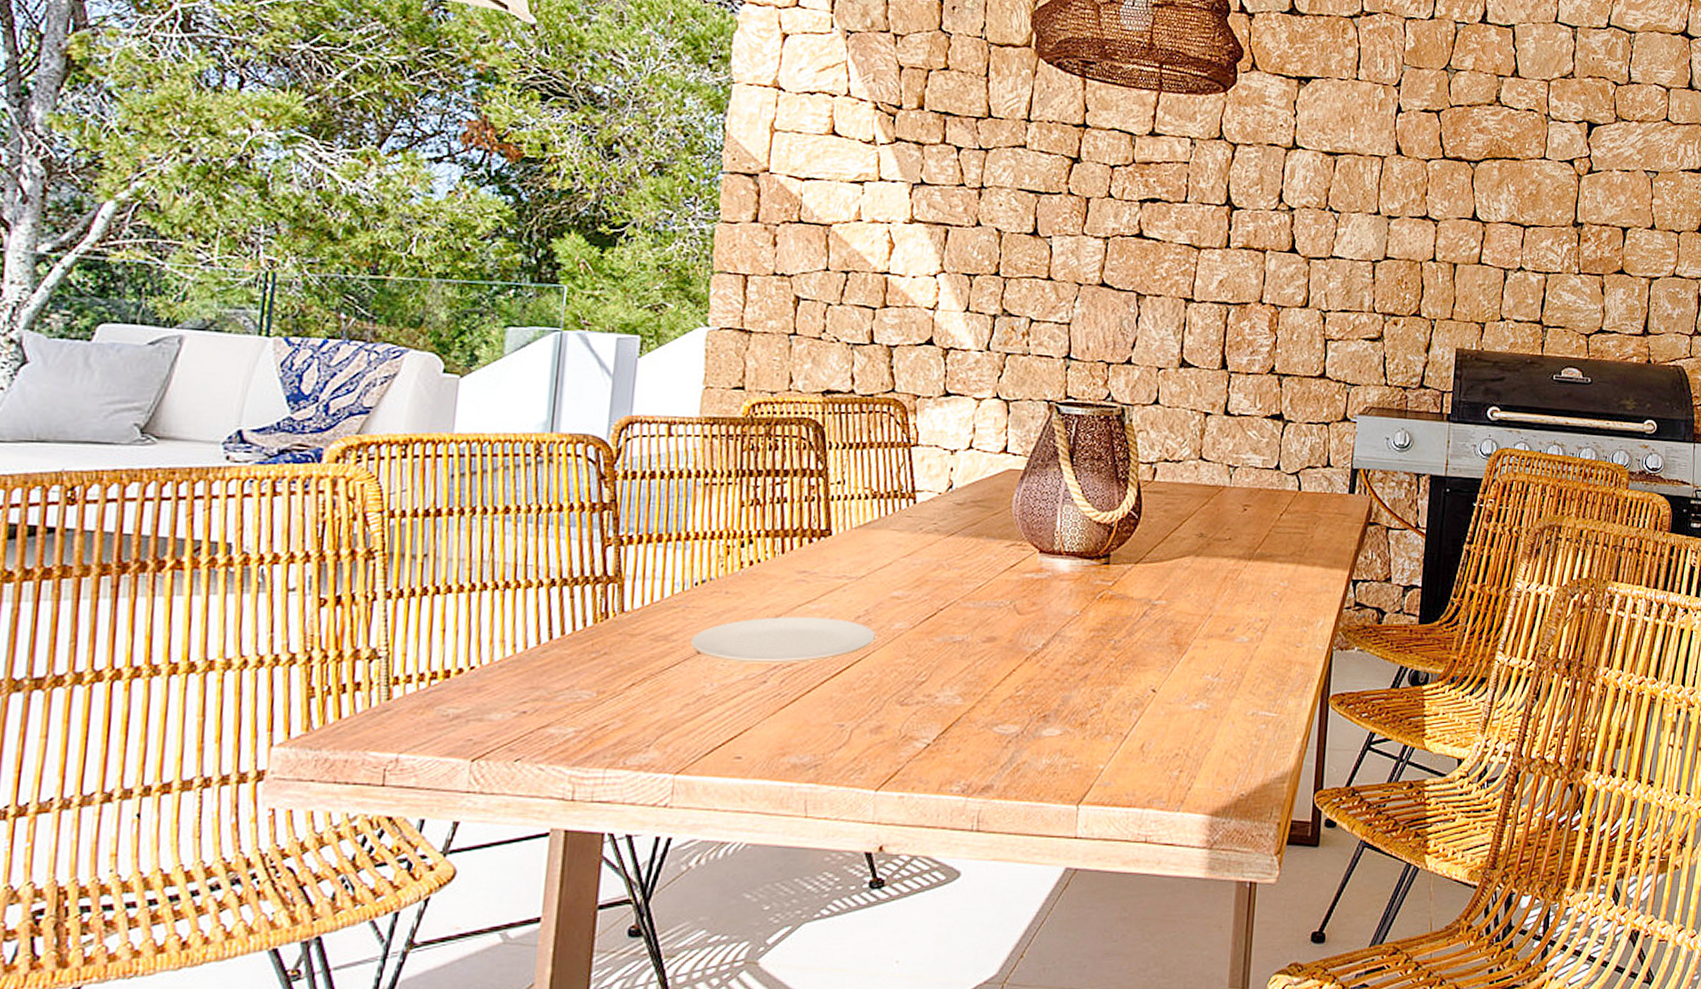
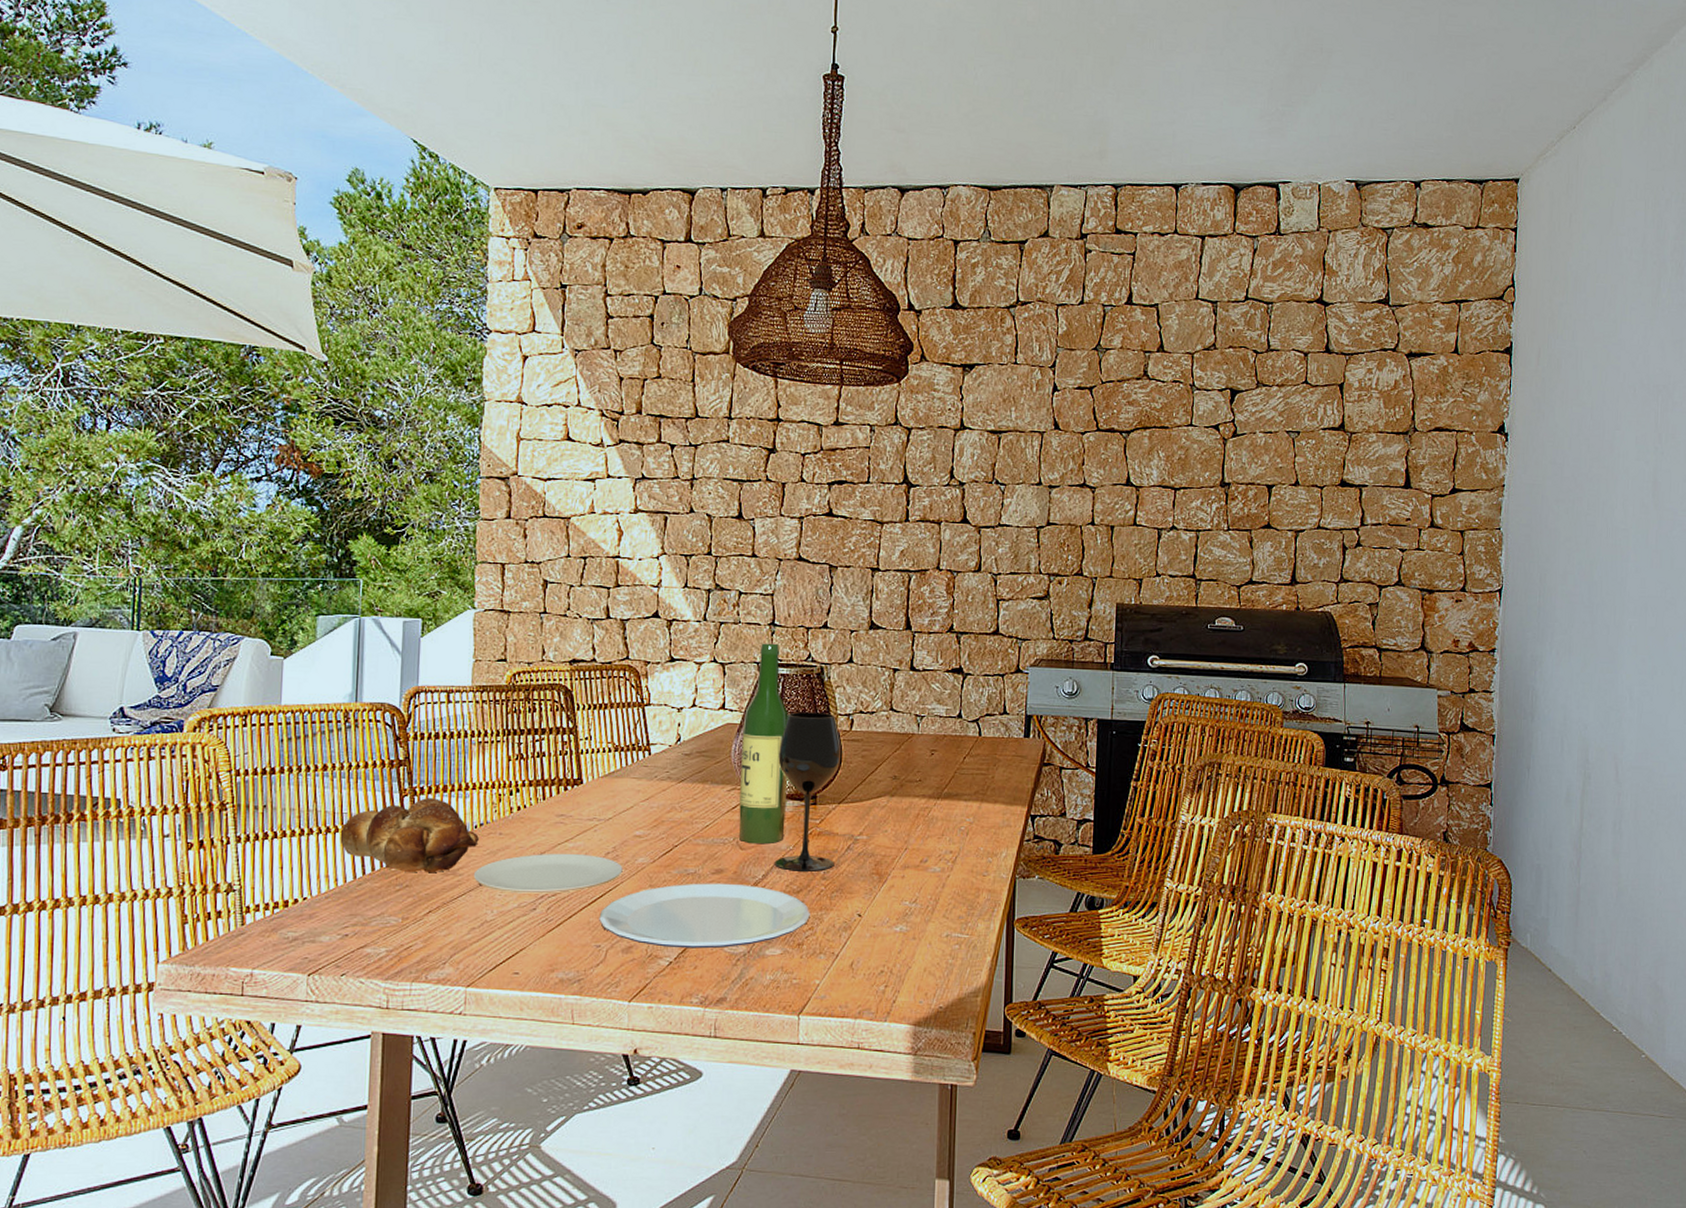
bread loaf: none [521,547,700,639] -> present [340,797,479,874]
plate: none [843,652,1097,729] -> present [599,883,810,949]
wine bottle: none [1016,378,1082,609] -> present [738,643,788,844]
wineglass: none [1057,458,1142,641] -> present [774,712,842,872]

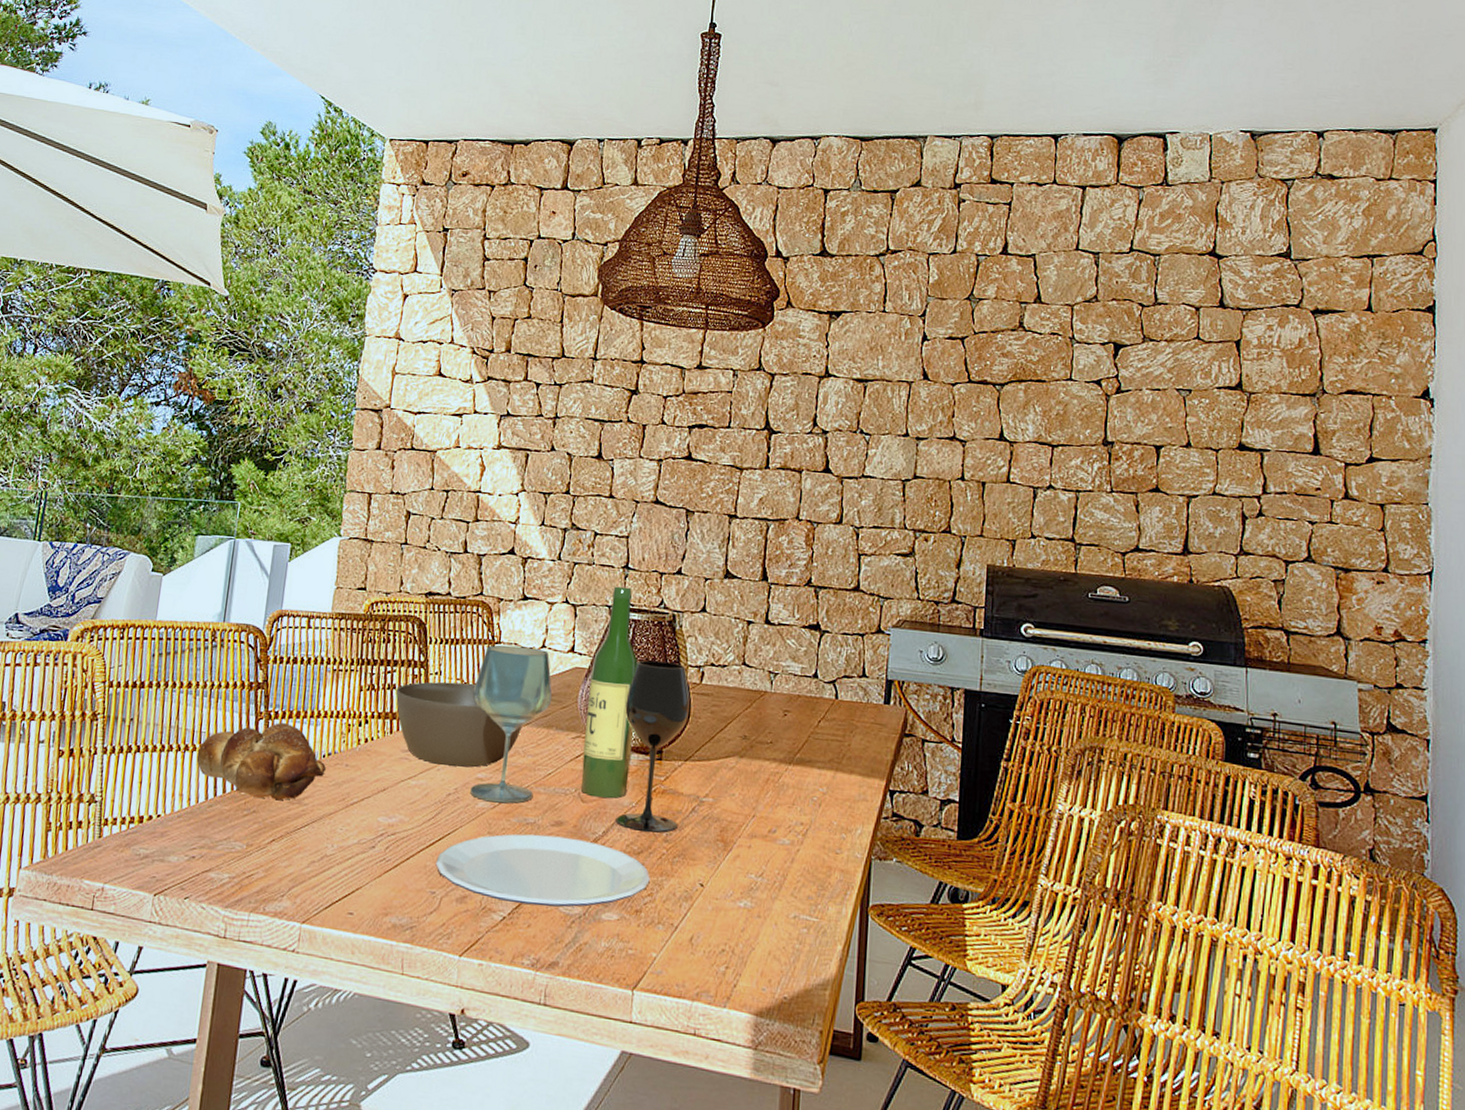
plate: present [473,853,623,894] -> none [317,789,463,832]
bowl: none [545,746,678,826] -> present [395,681,523,767]
wine glass: none [625,706,706,857] -> present [470,645,553,804]

